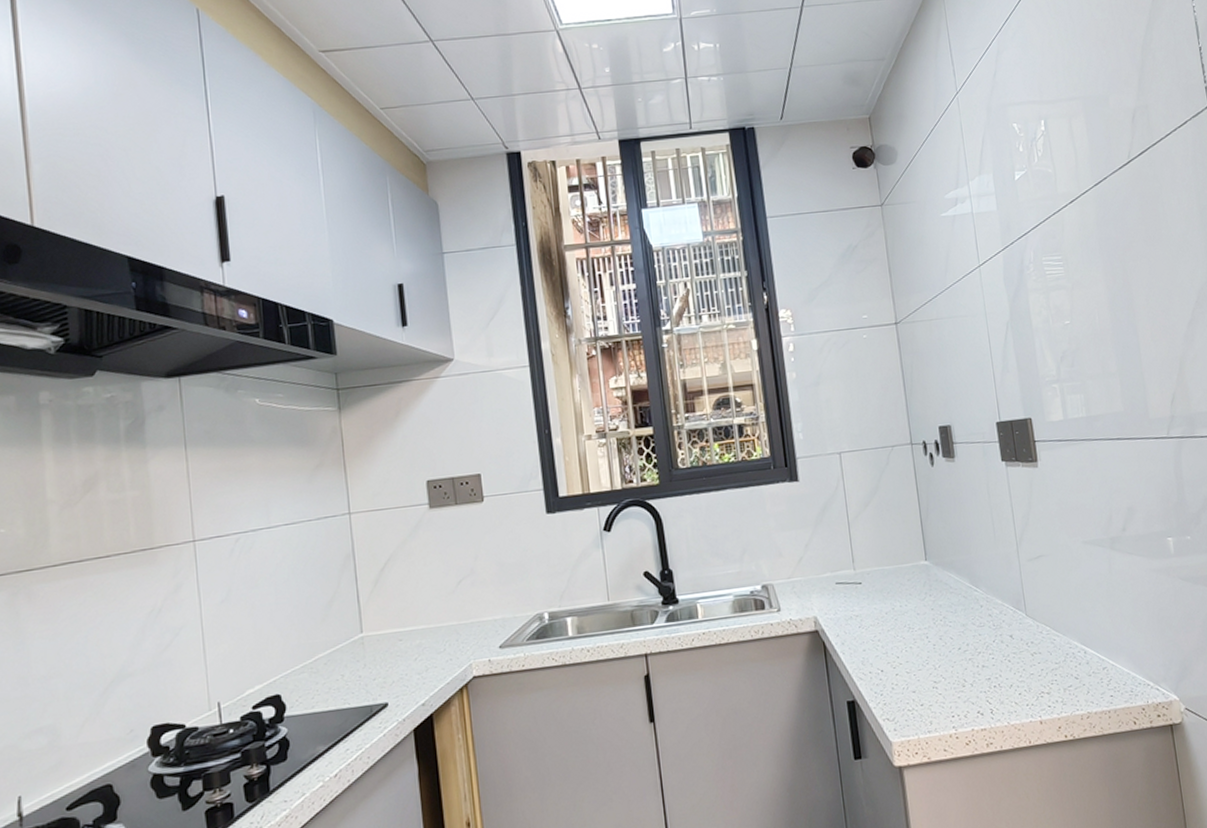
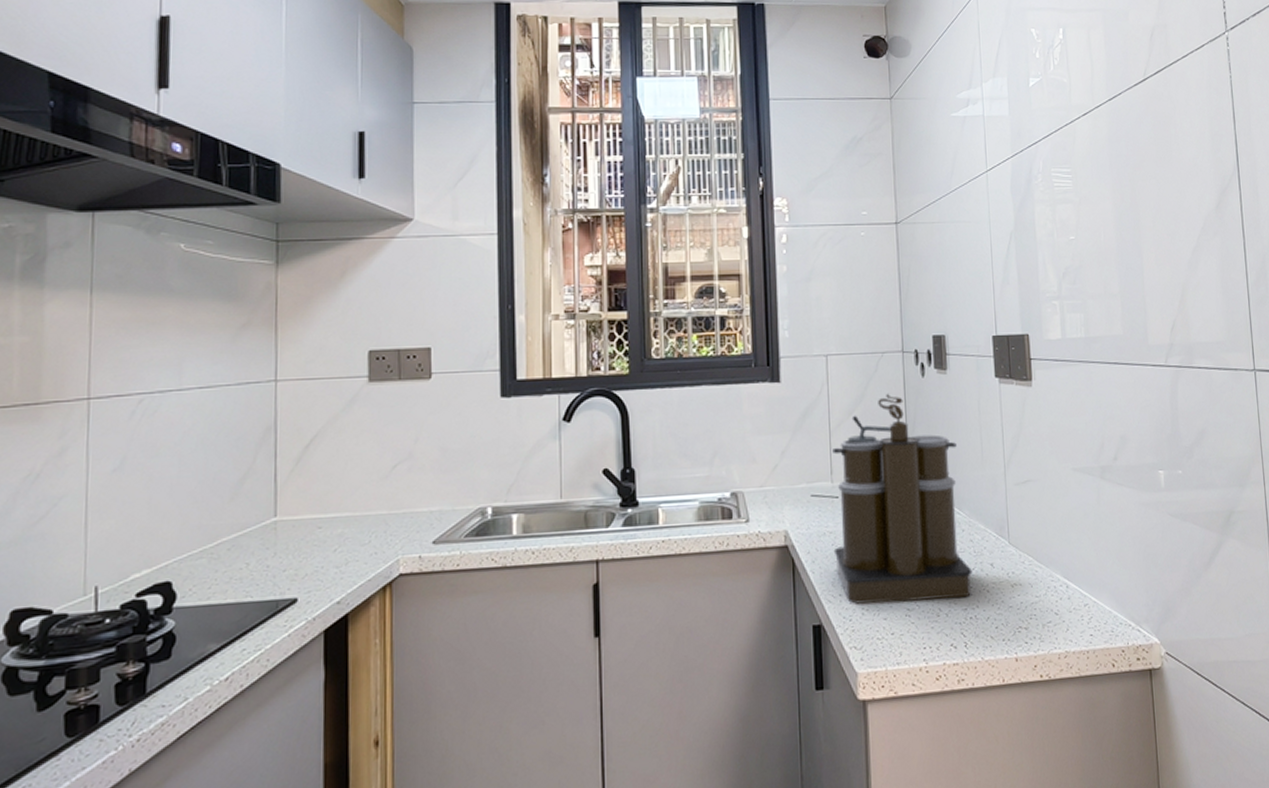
coffee maker: none [852,483,993,680] -> present [833,393,973,604]

